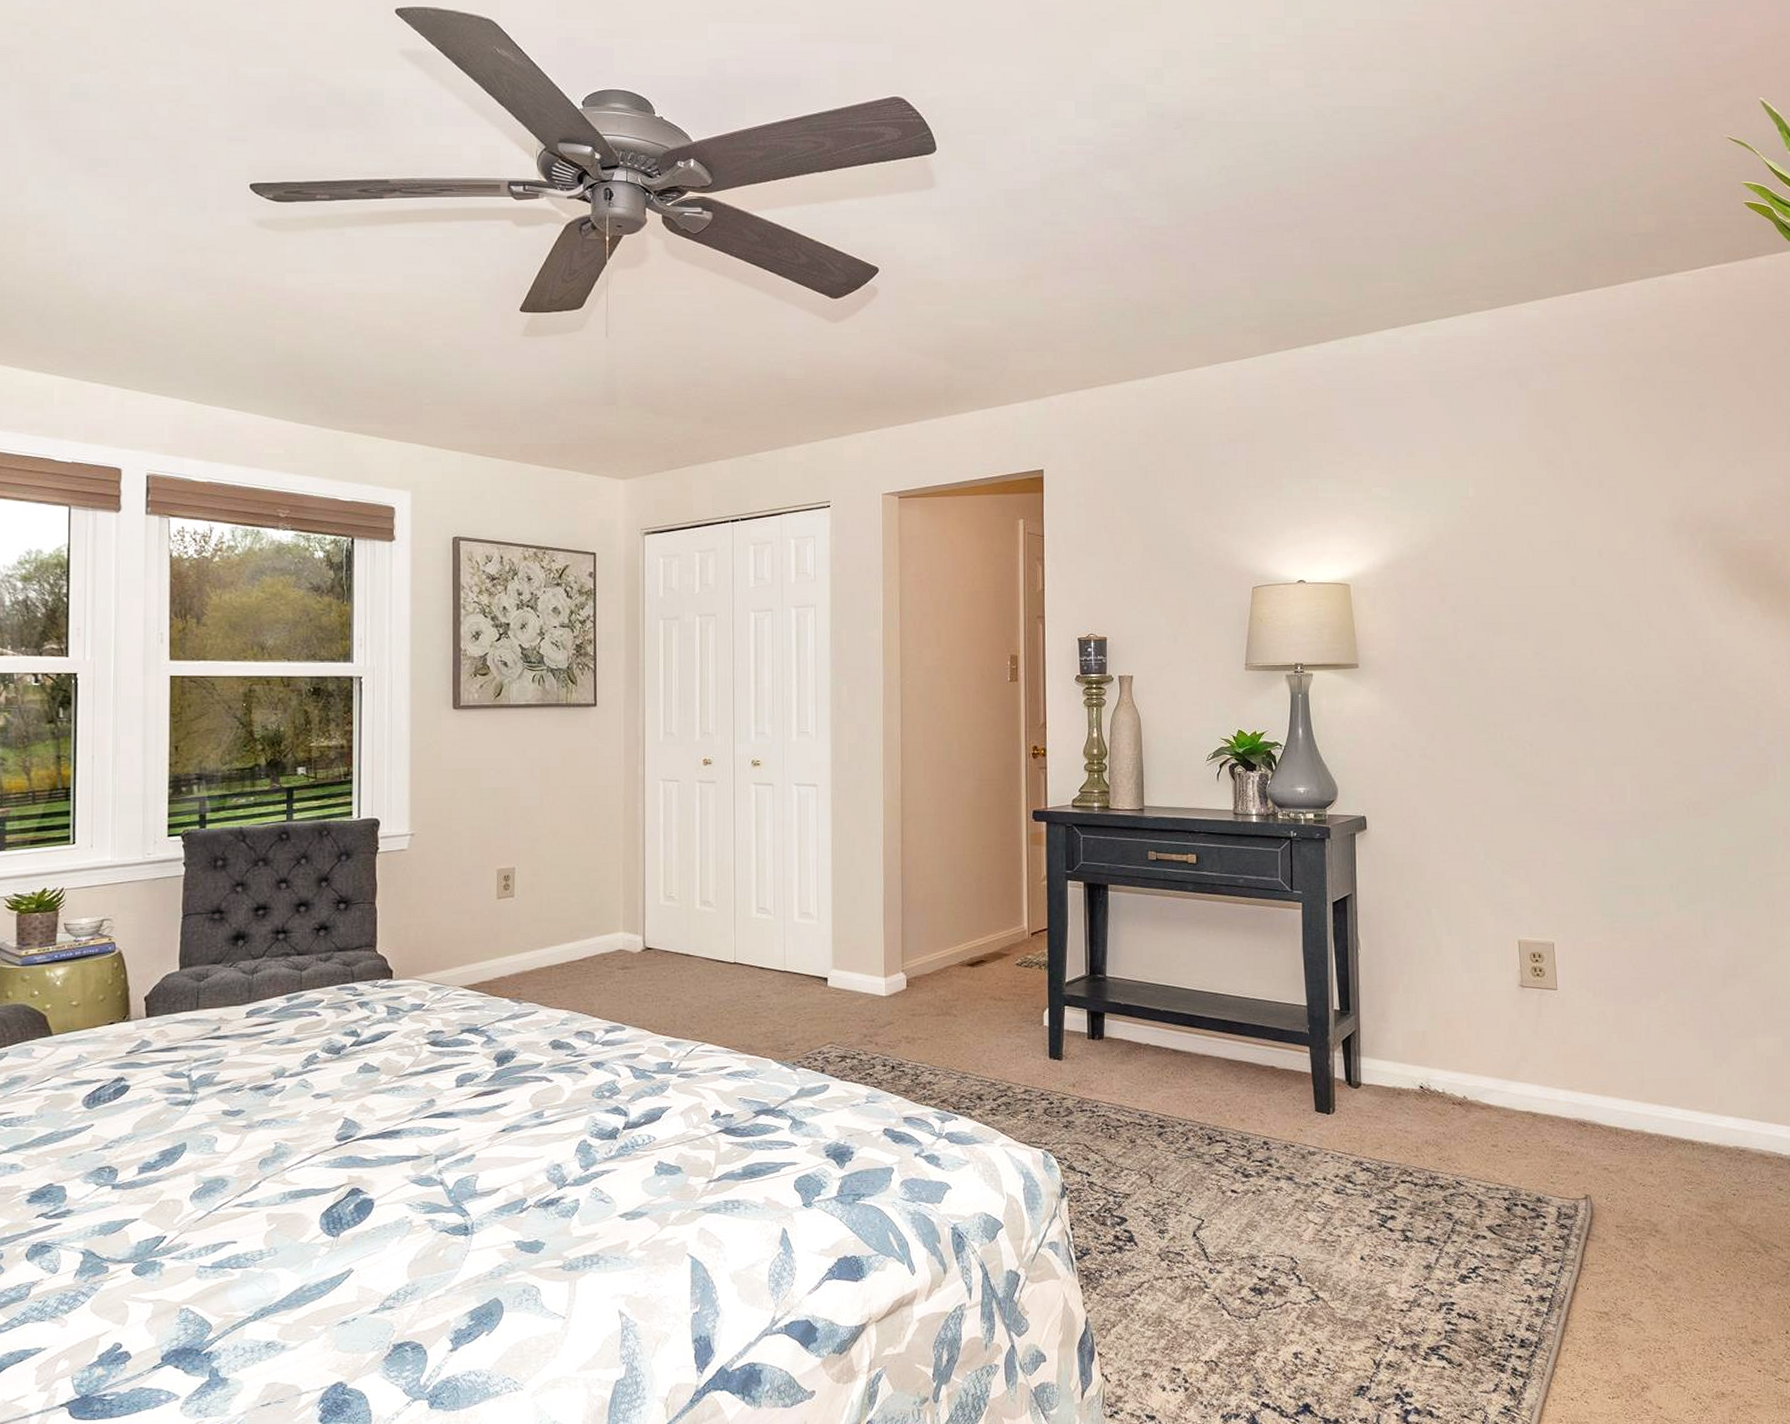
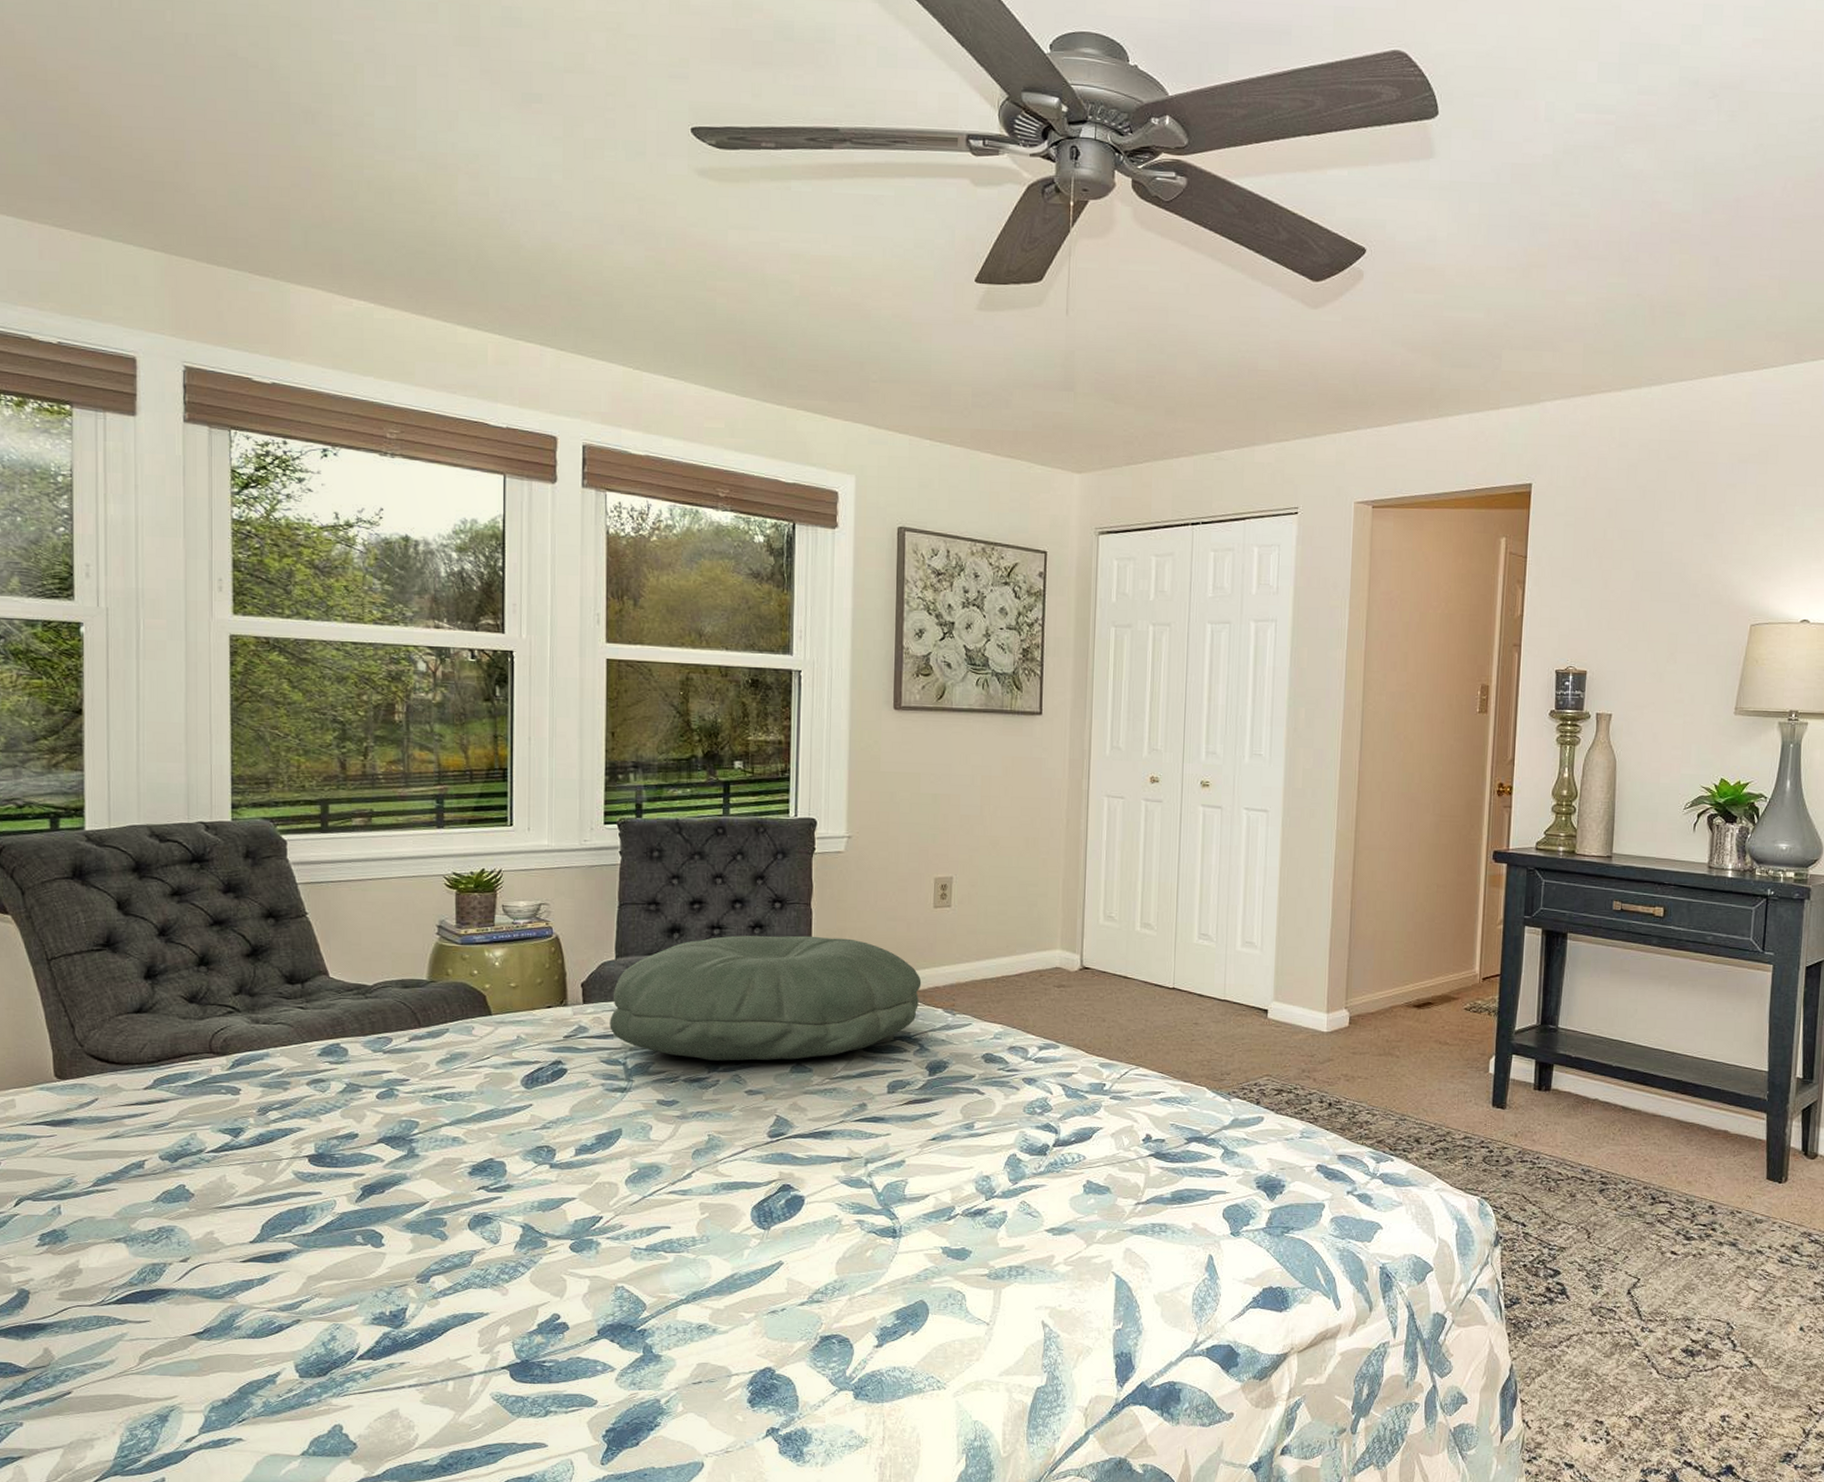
pillow: none [174,934,487,1067] -> present [610,935,922,1061]

